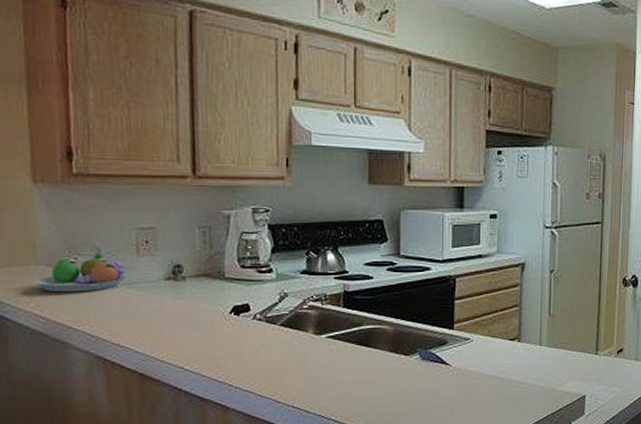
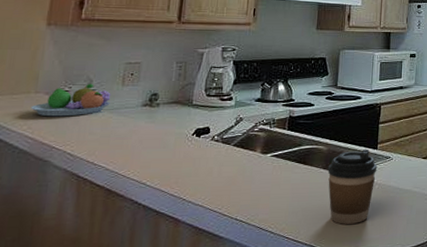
coffee cup: none [395,329,455,413] -> present [328,148,378,224]

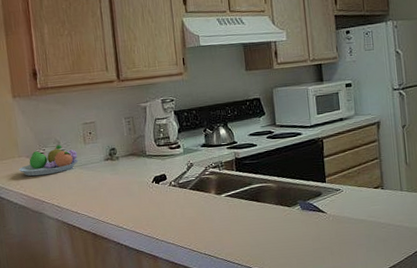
coffee cup: present [328,148,378,224] -> none [280,183,329,255]

